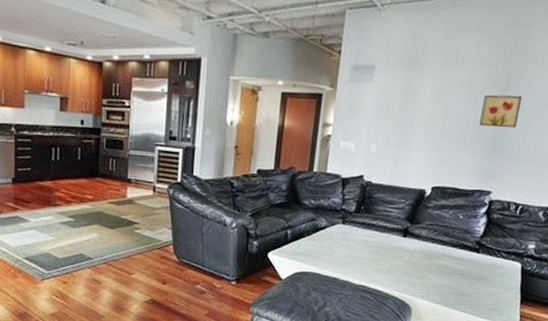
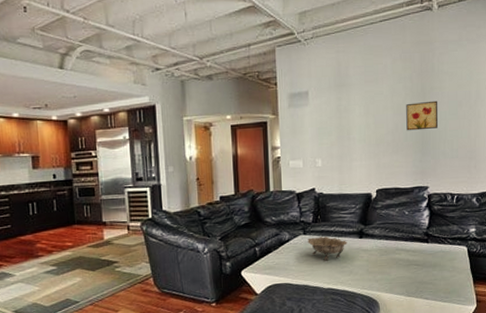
decorative bowl: none [345,228,389,256] -> present [308,236,347,261]

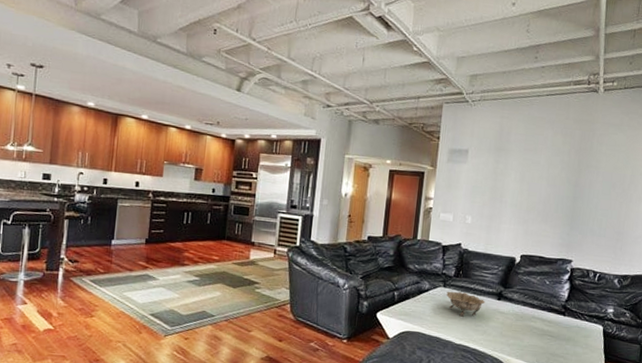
wall art: present [406,100,437,131] -> none [558,177,592,205]

